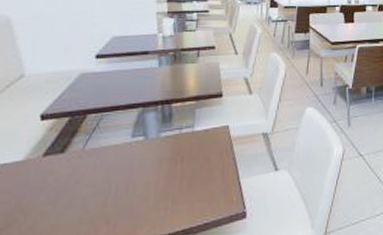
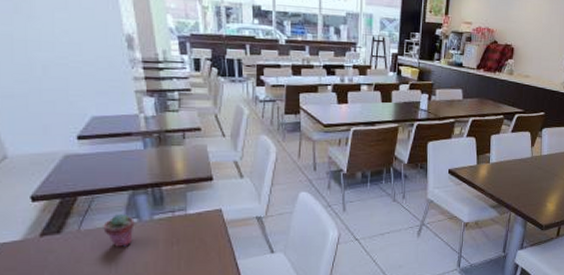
potted succulent: none [108,131,141,167] -> present [103,213,135,247]

